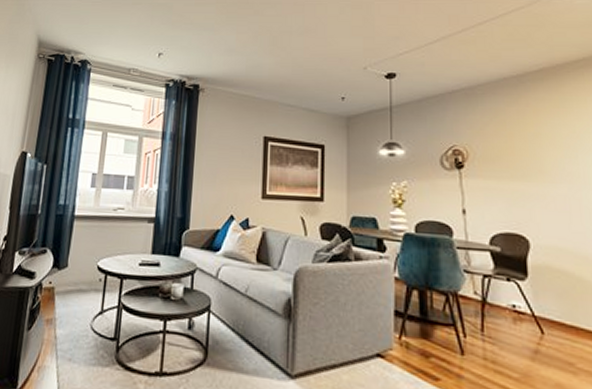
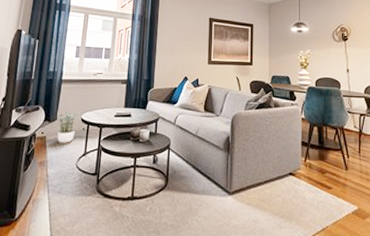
potted plant: none [68,257,92,297] -> present [57,112,77,143]

